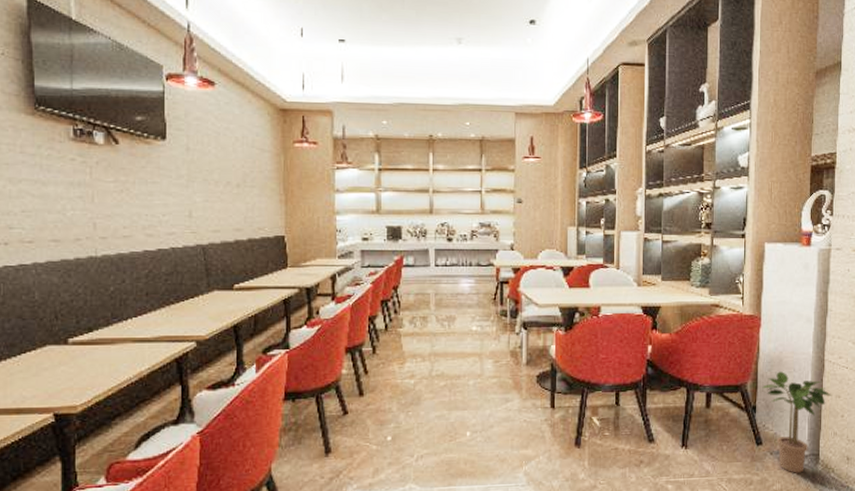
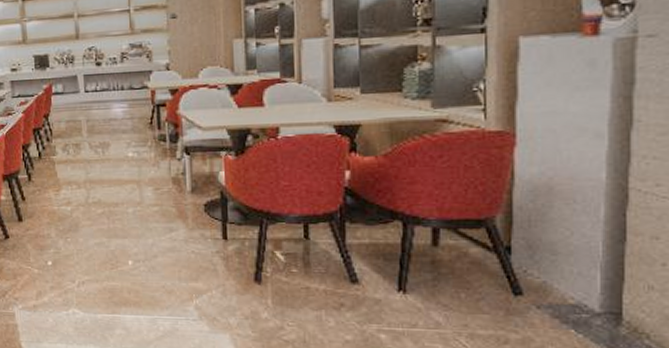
potted plant: present [762,371,832,473] -> none [520,203,643,336]

